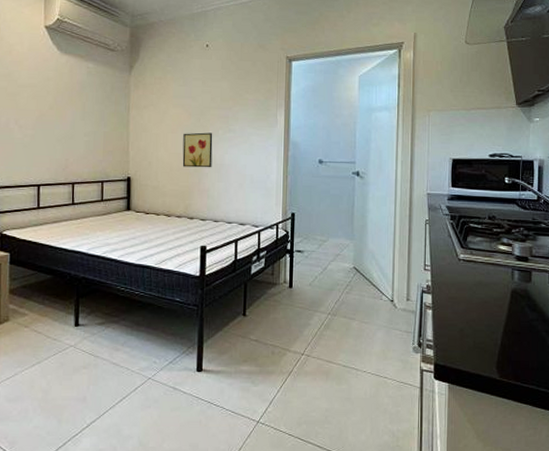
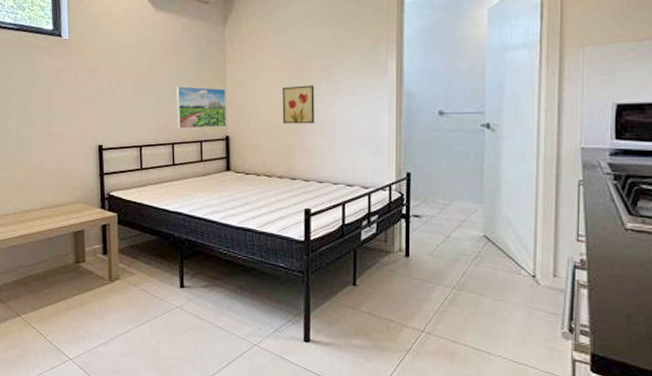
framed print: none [78,128,129,169] -> present [175,86,227,129]

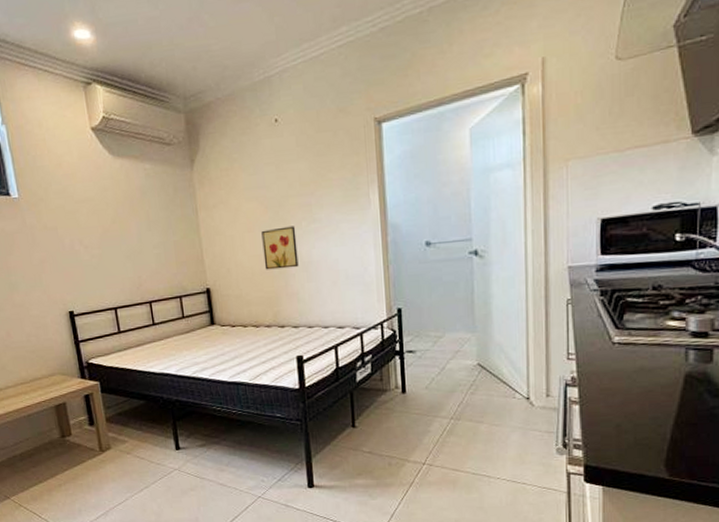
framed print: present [175,86,227,129] -> none [146,238,206,285]

